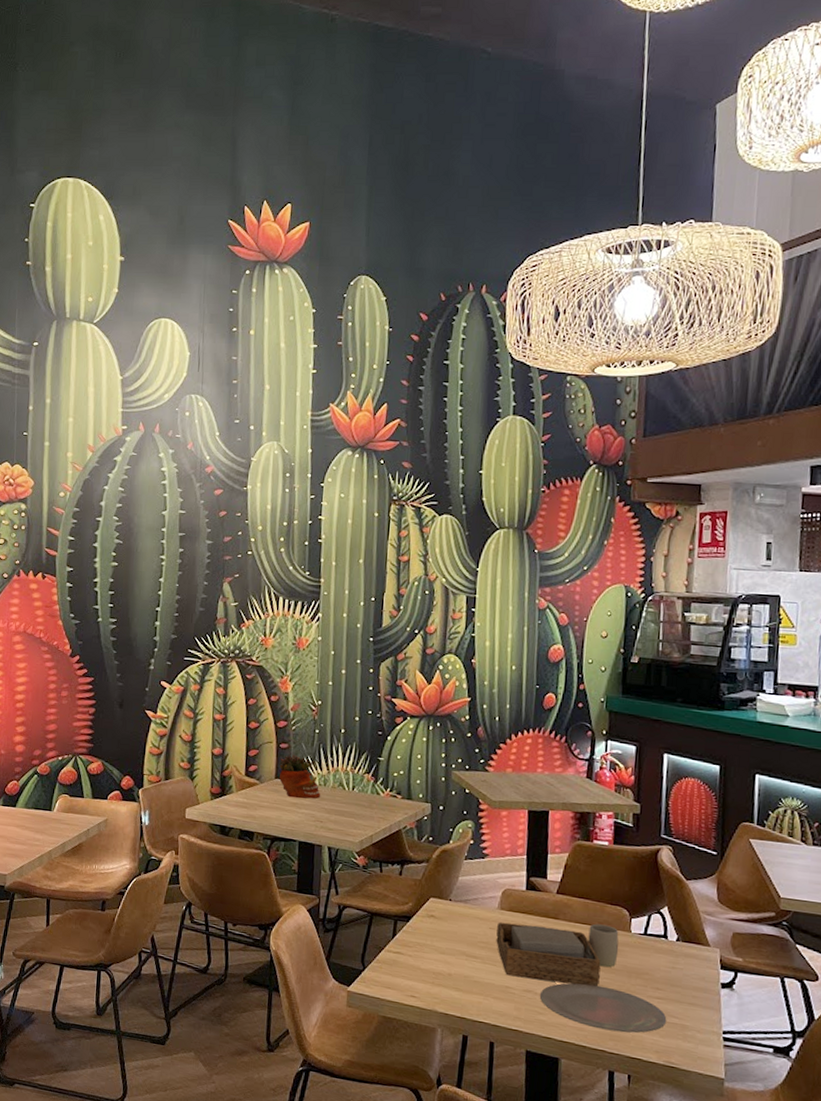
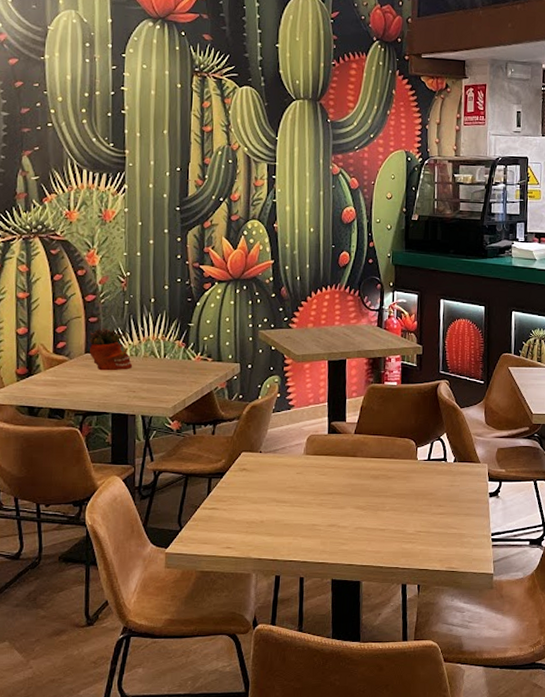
napkin holder: present [496,922,601,987] -> none [303,465,393,514]
plate: present [539,982,667,1033] -> none [342,511,448,549]
mug: present [588,923,619,968] -> none [382,456,408,494]

